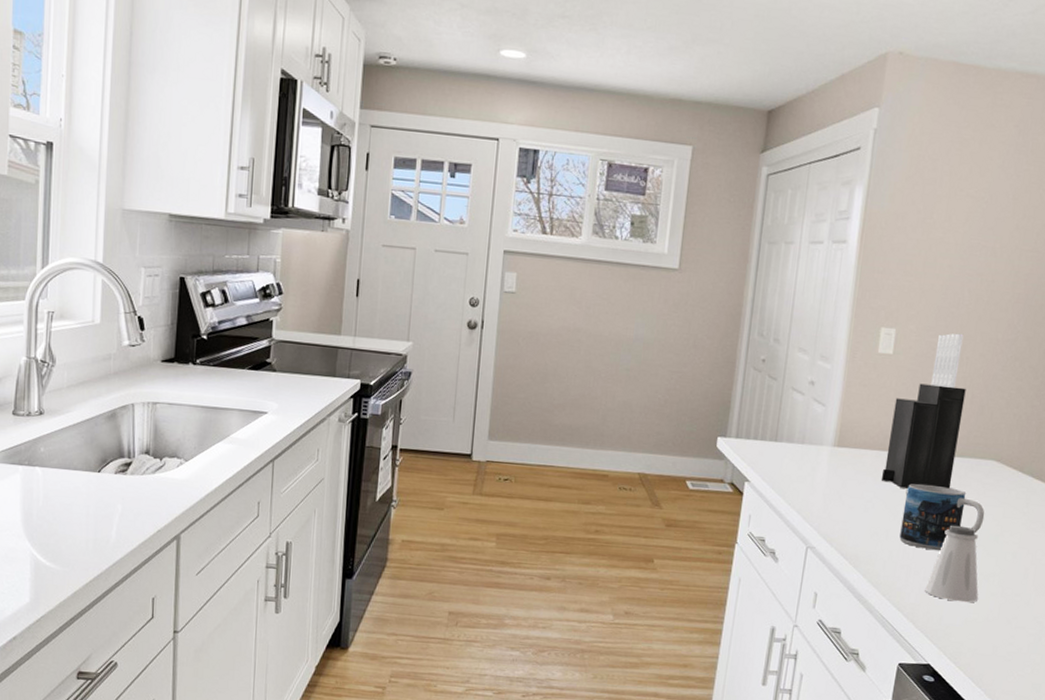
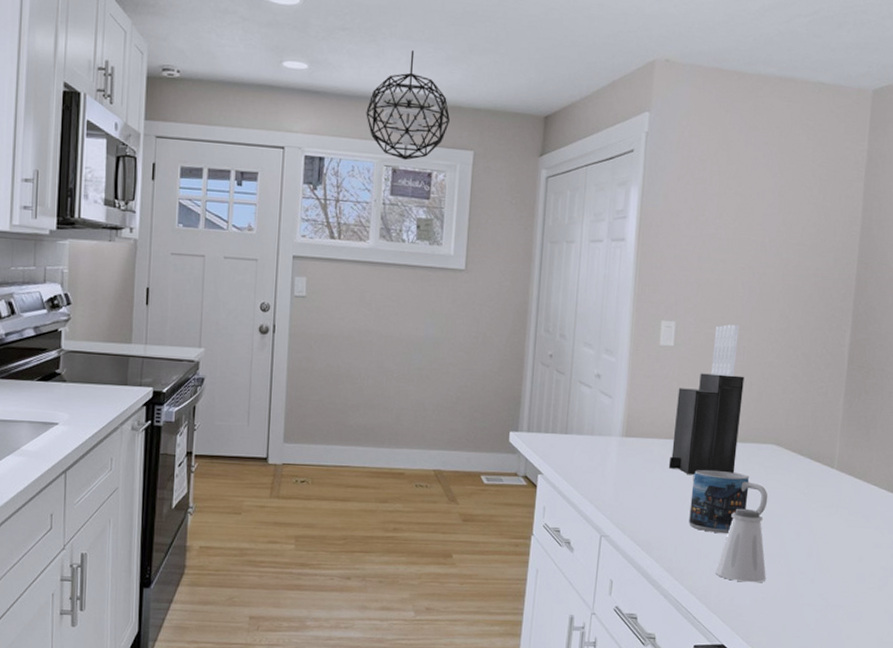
pendant light: none [583,39,669,155] -> present [366,50,450,161]

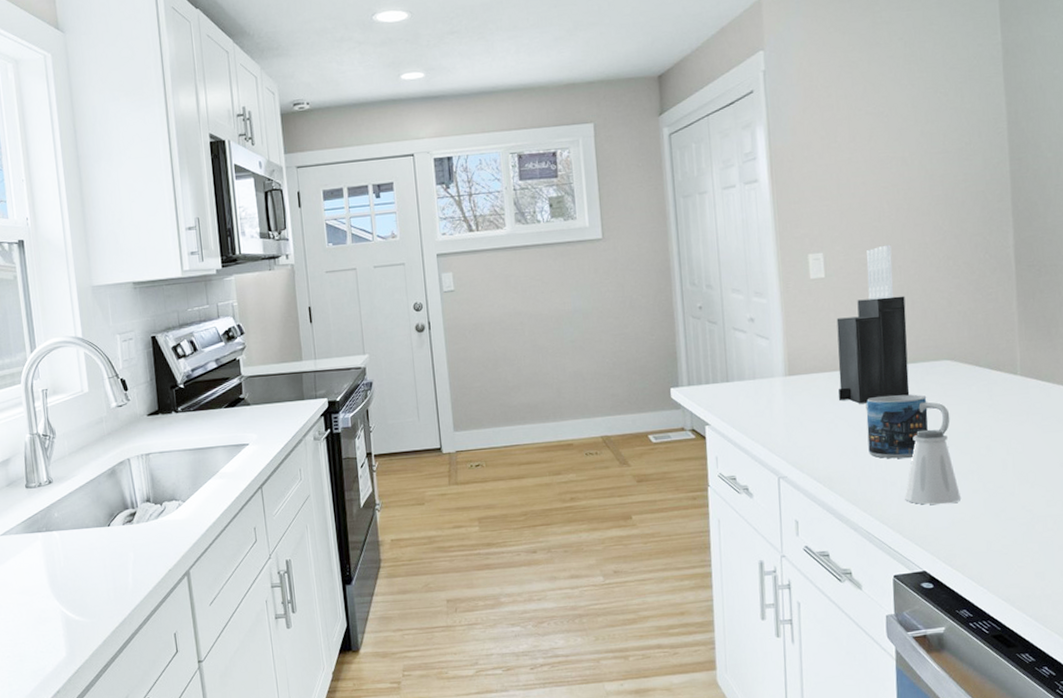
pendant light: present [366,50,450,161] -> none [485,38,566,145]

